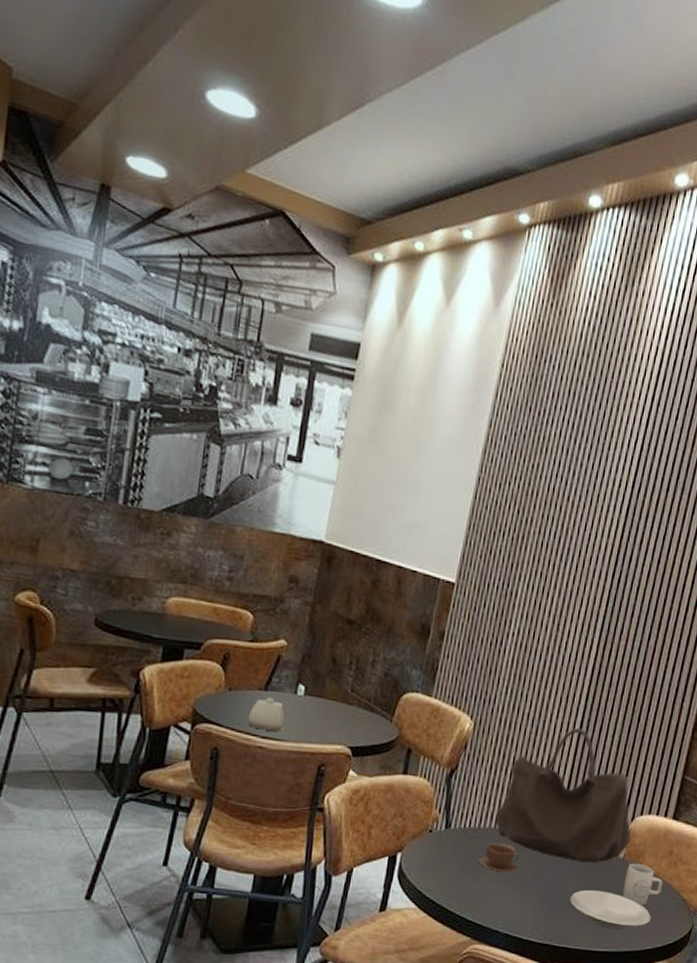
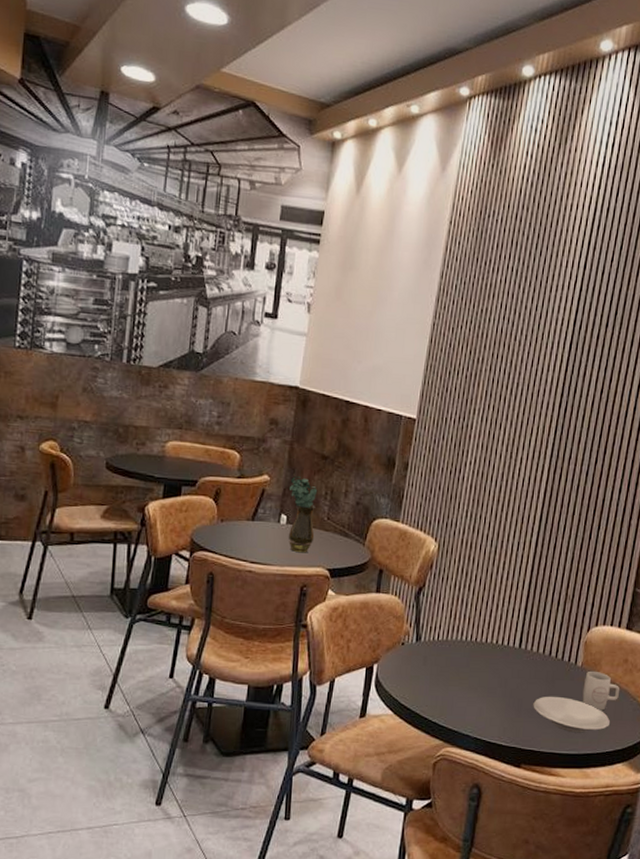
sugar bowl: present [247,697,286,732] -> none [238,526,271,557]
vase: none [305,639,342,729] -> present [288,474,318,553]
teacup: present [478,842,519,873] -> none [447,653,484,681]
handbag: present [495,728,631,864] -> none [461,547,587,672]

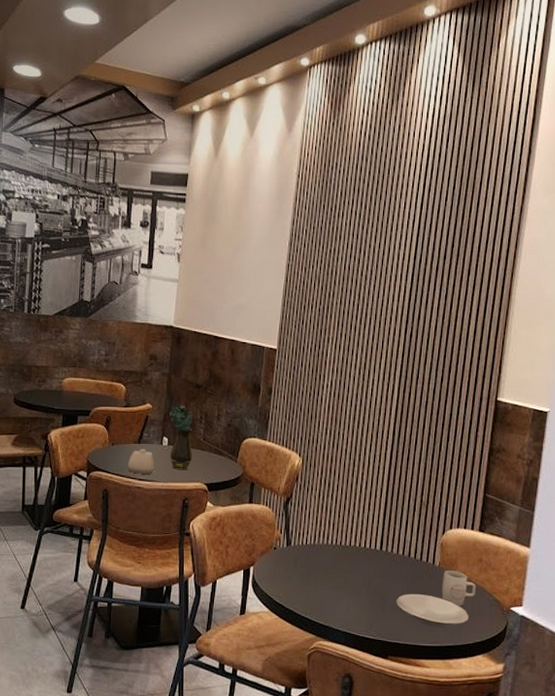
sugar bowl: none [238,526,271,557] -> present [127,448,155,475]

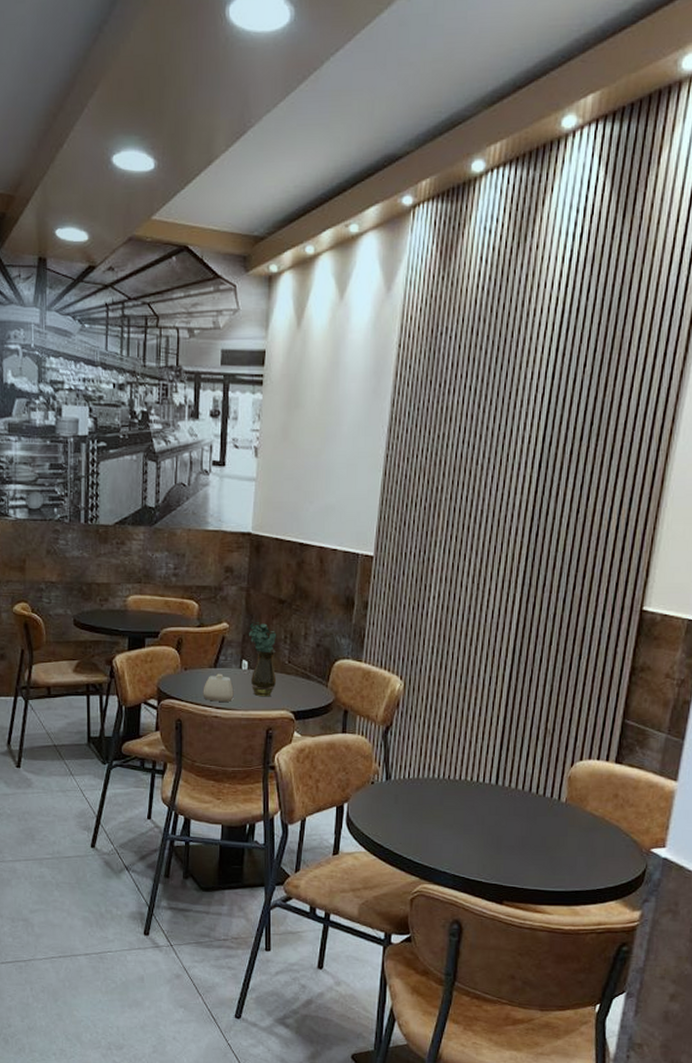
saucer: present [395,593,469,627] -> none [512,832,601,870]
mug: present [441,570,477,606] -> none [567,806,611,847]

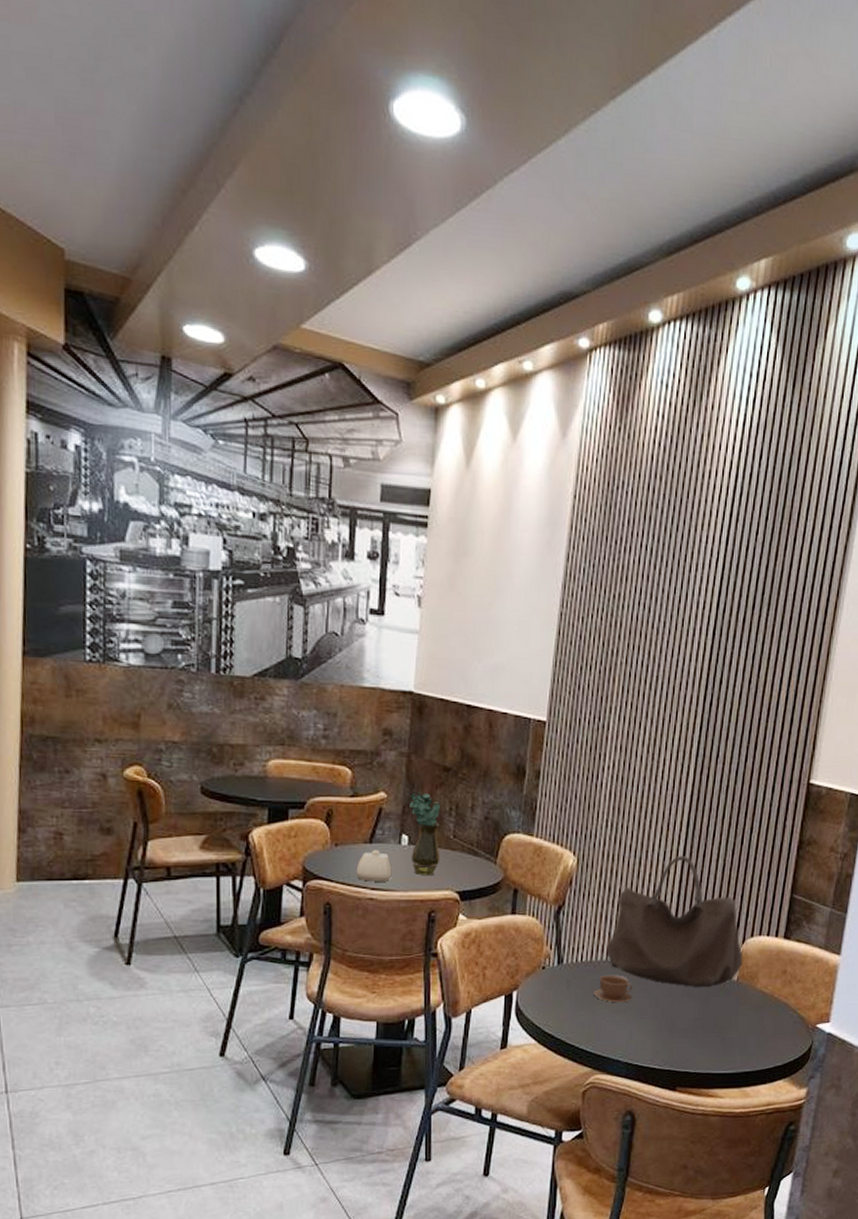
teacup: none [420,791,459,819] -> present [593,974,633,1003]
handbag: none [433,681,572,808] -> present [606,856,743,988]

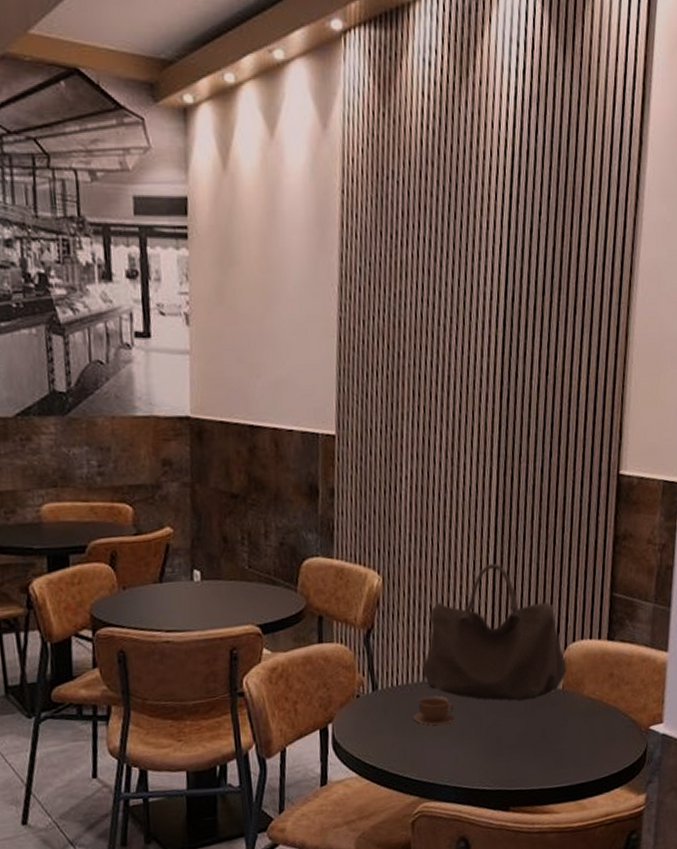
sugar bowl: present [356,849,392,883] -> none [148,588,187,624]
vase: present [410,789,441,876] -> none [198,521,237,612]

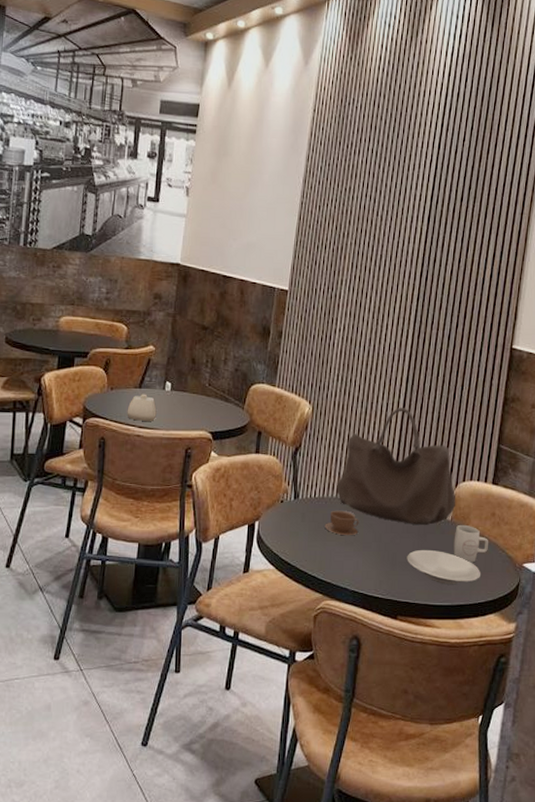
sugar bowl: none [148,588,187,624] -> present [127,394,157,422]
saucer: none [513,726,603,764] -> present [406,549,482,585]
mug: none [567,691,609,735] -> present [453,524,489,563]

